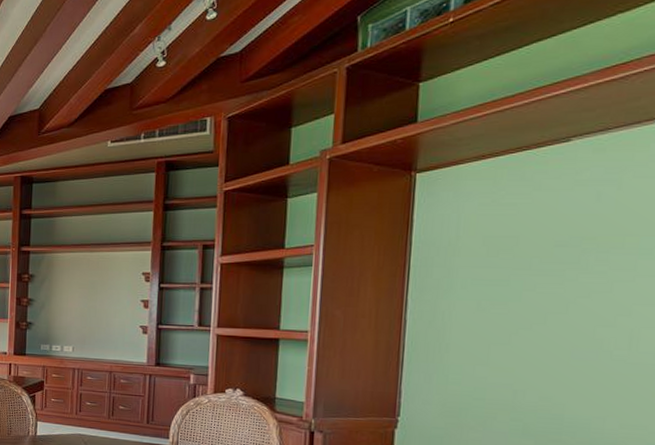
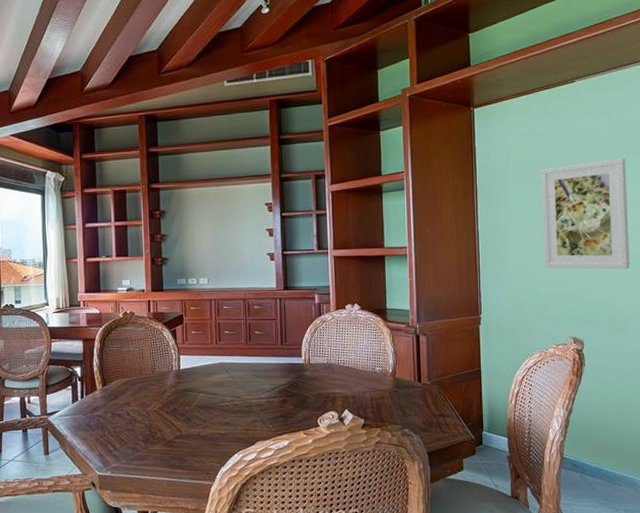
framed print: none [495,239,640,382] -> present [541,158,630,270]

